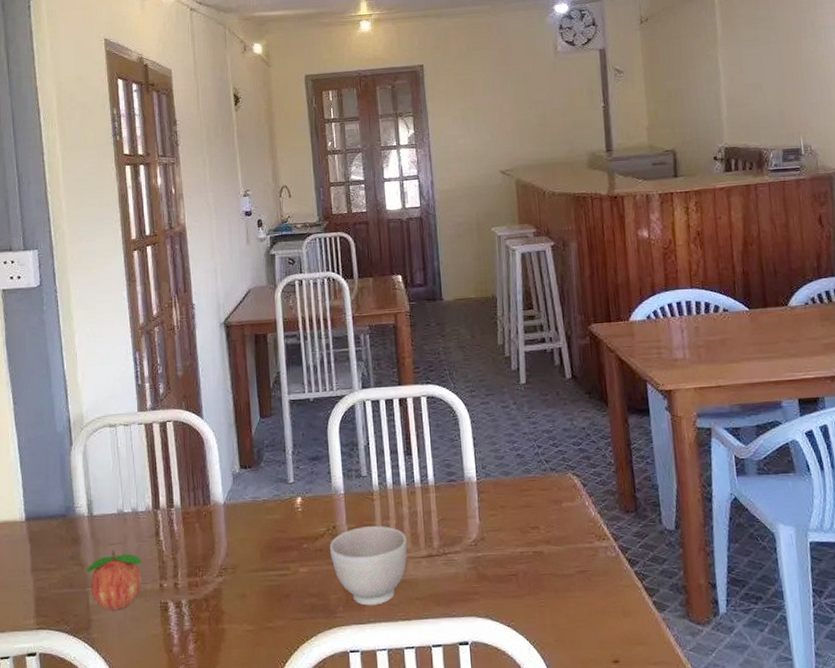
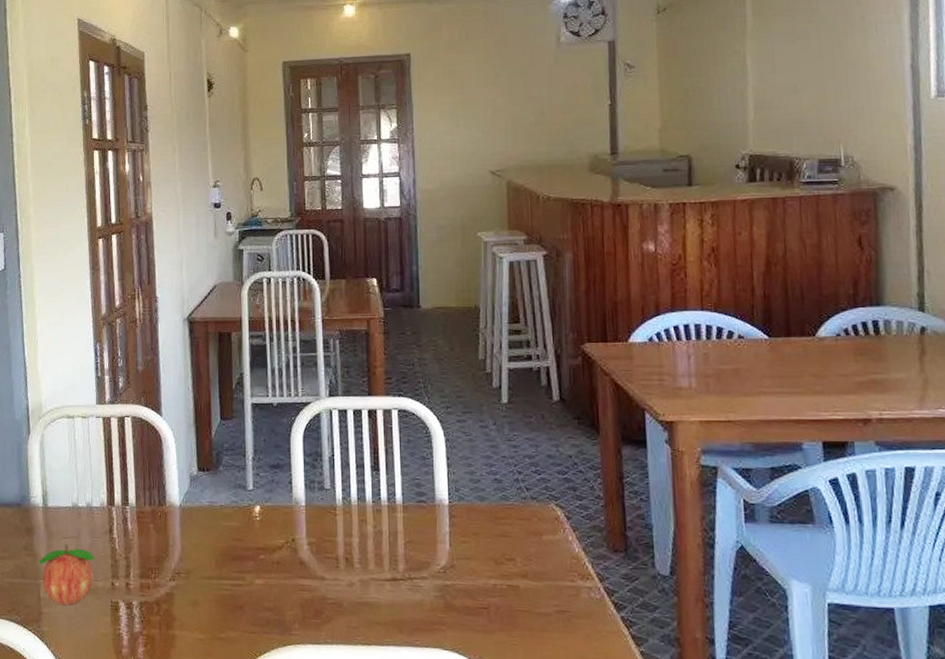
bowl: present [329,525,408,606] -> none [287,541,371,626]

